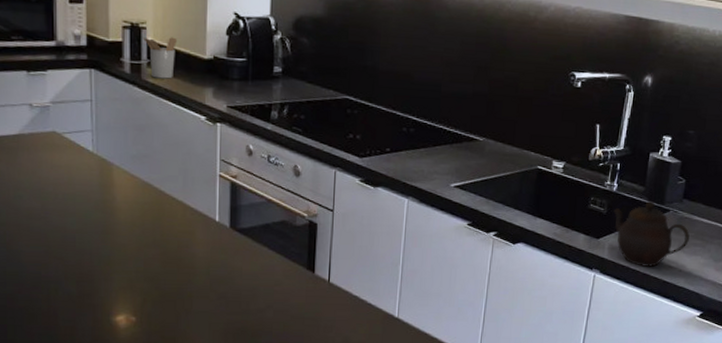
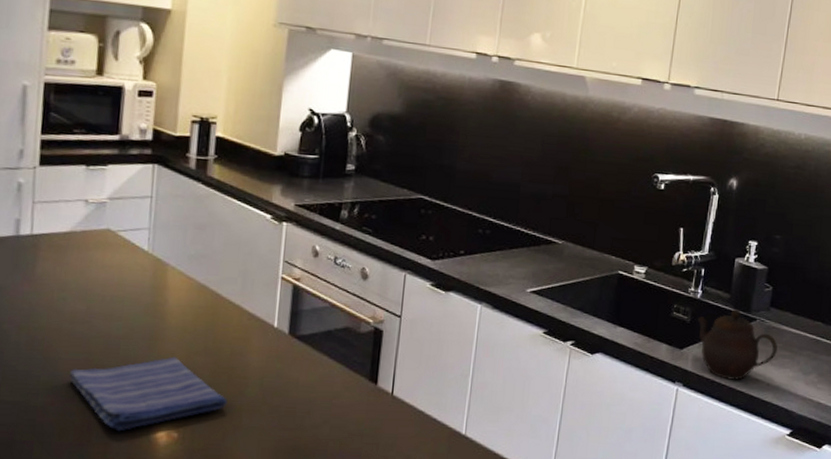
dish towel: none [33,249,178,316] -> present [70,356,227,432]
utensil holder: present [142,37,177,79] -> none [211,132,247,176]

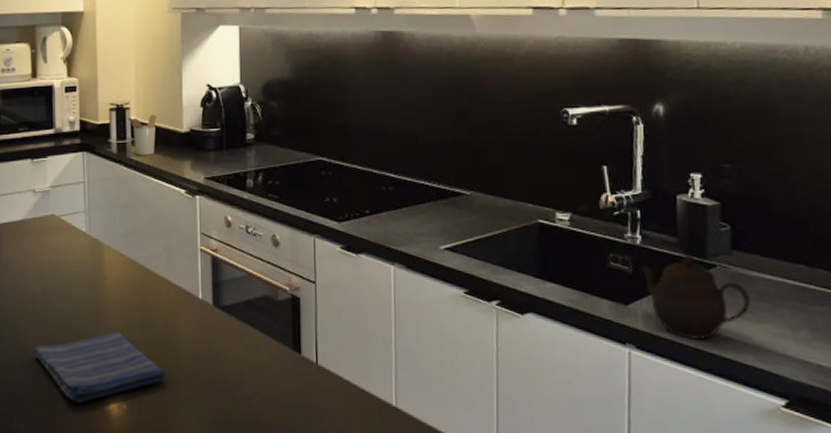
utensil holder: none [211,132,247,176] -> present [126,114,157,156]

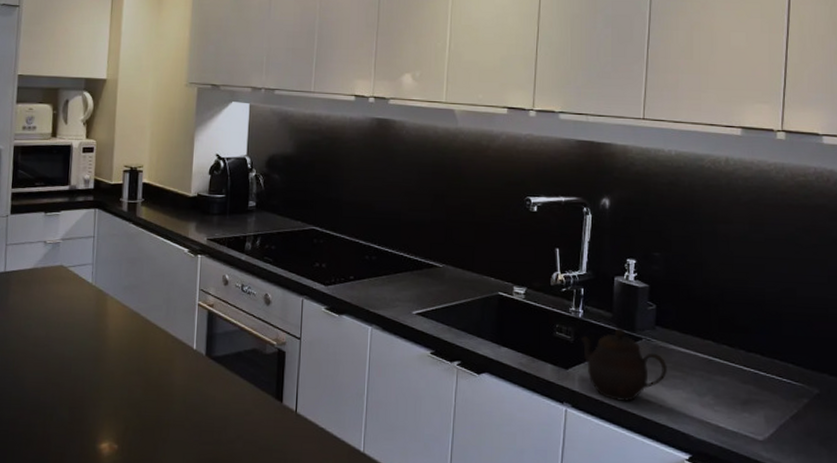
dish towel: present [35,331,166,404] -> none [34,376,157,443]
utensil holder: present [126,114,157,156] -> none [139,178,167,216]

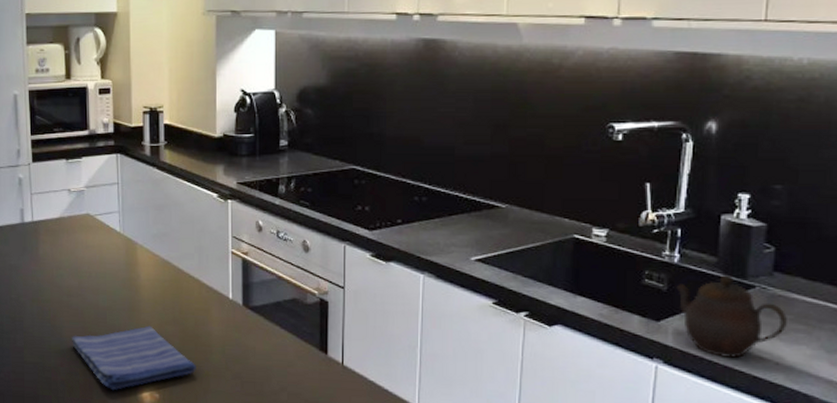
dish towel: none [34,376,157,443] -> present [72,325,196,391]

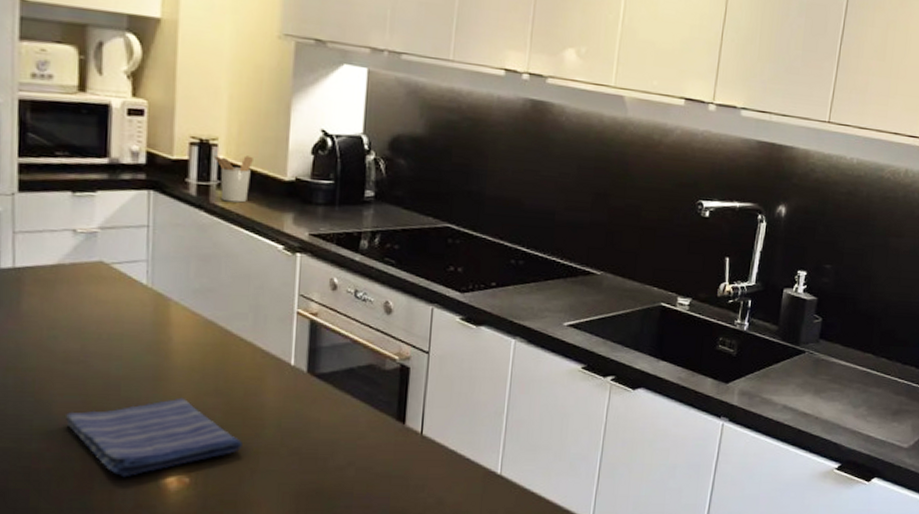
utensil holder: none [160,118,190,159] -> present [212,155,253,203]
teapot: present [676,274,787,358] -> none [743,341,827,414]

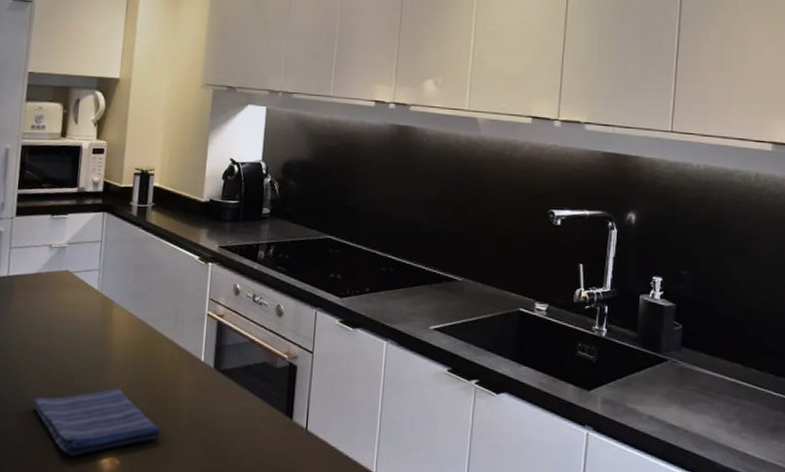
utensil holder: present [212,155,253,203] -> none [150,182,179,221]

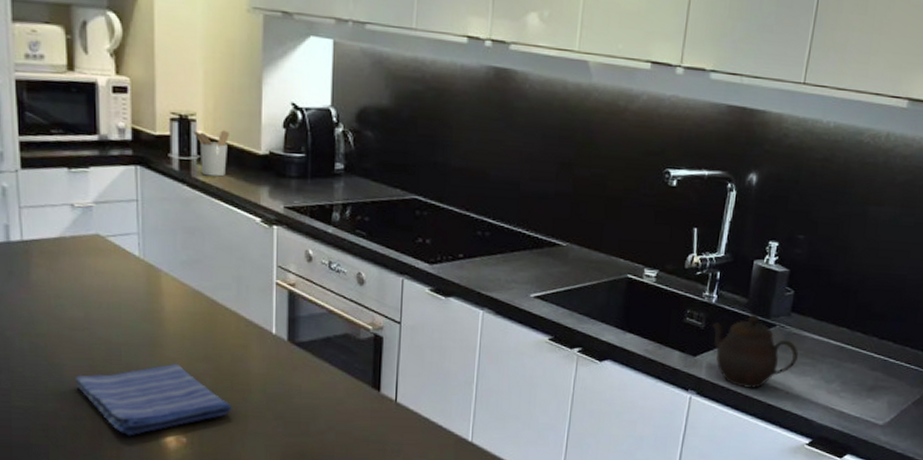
utensil holder: none [150,182,179,221] -> present [191,130,229,177]
teapot: none [604,348,693,426] -> present [712,314,798,388]

